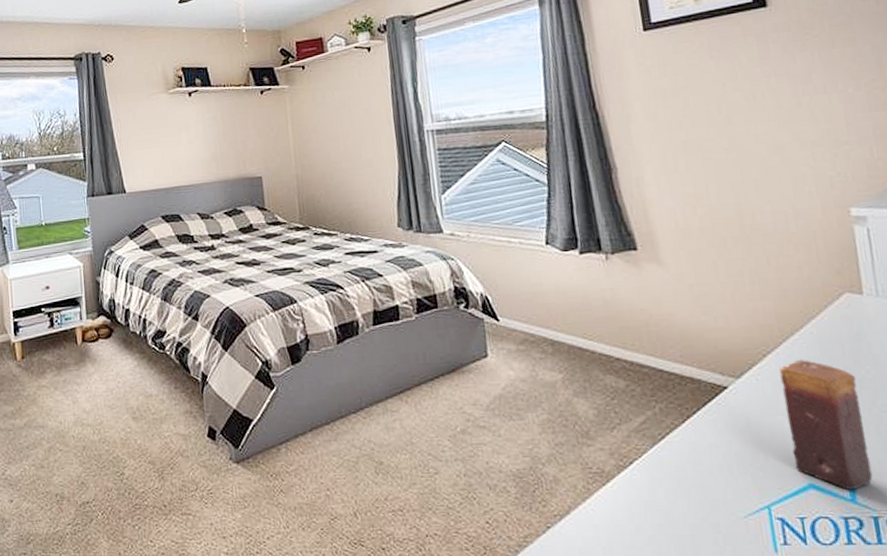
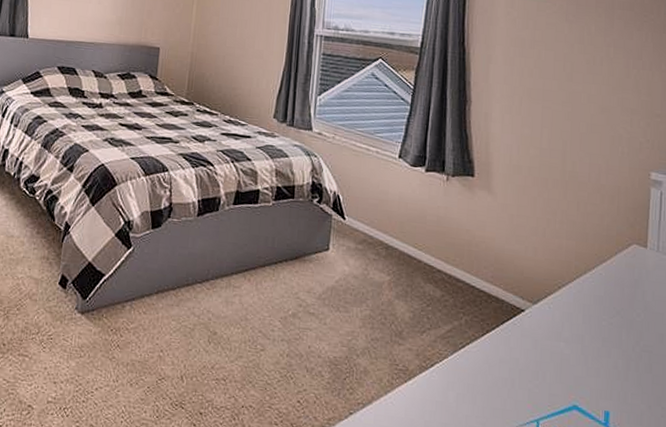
candle: present [779,359,873,490] -> none [565,295,628,415]

